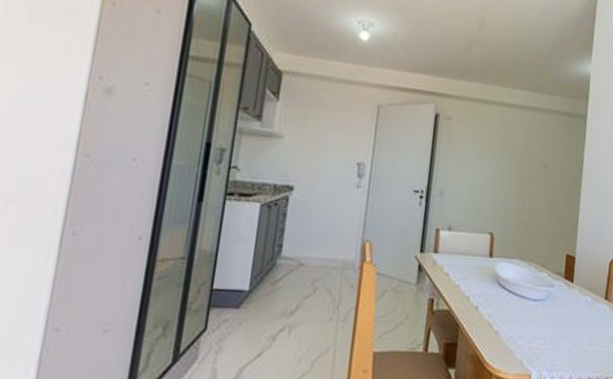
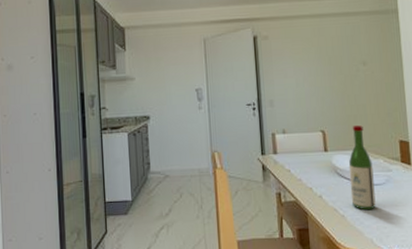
wine bottle: none [508,231,536,328] -> present [348,124,376,211]

